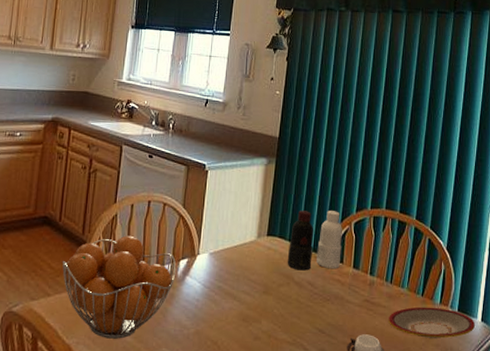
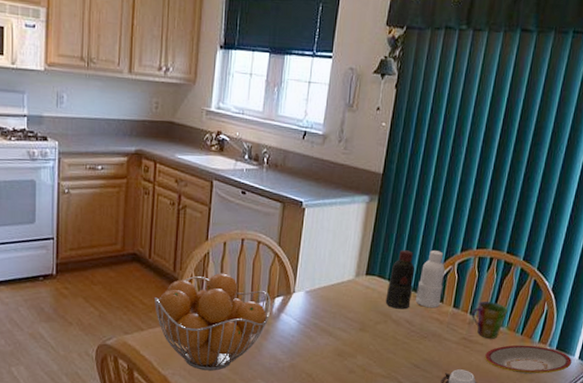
cup: none [371,261,406,301] -> present [471,300,508,339]

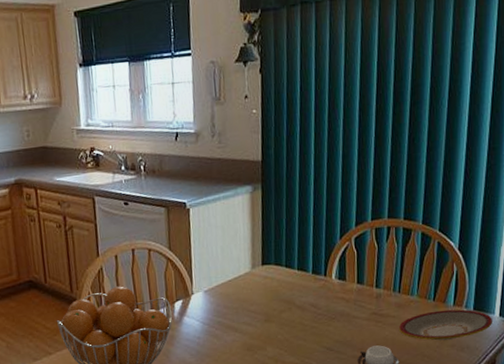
bottle: present [385,250,445,309] -> none [286,229,343,294]
cup: present [471,300,508,339] -> none [377,271,415,310]

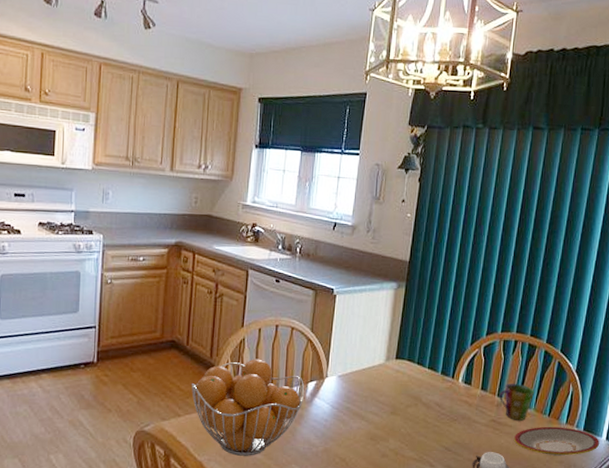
cup: none [377,271,415,310] -> present [499,383,534,421]

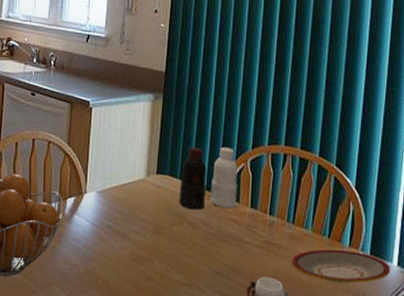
bottle: none [415,334,472,392] -> present [179,147,237,210]
cup: present [499,383,534,421] -> none [271,200,310,242]

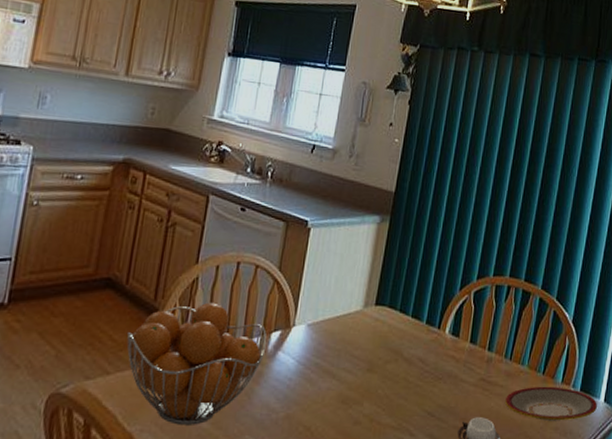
bottle: present [179,147,237,210] -> none [396,276,461,345]

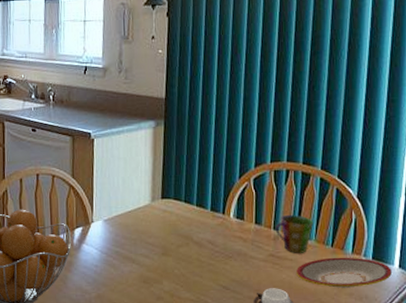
cup: none [489,335,528,379] -> present [275,214,313,253]

